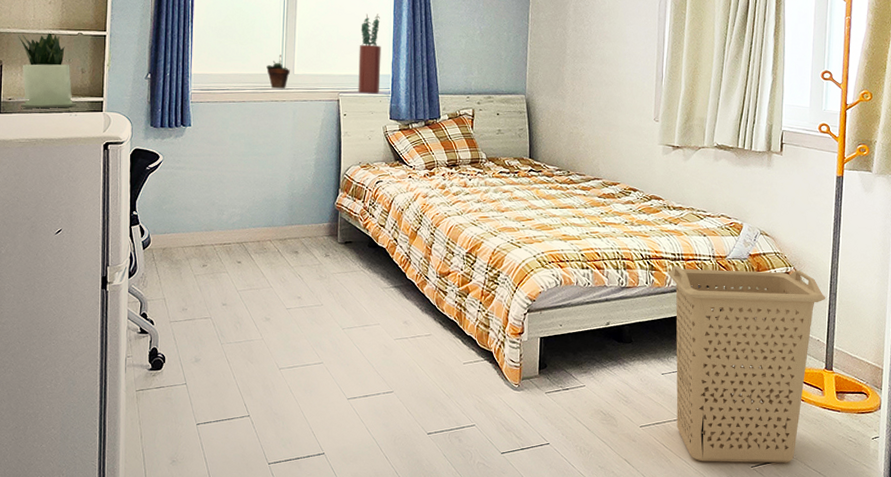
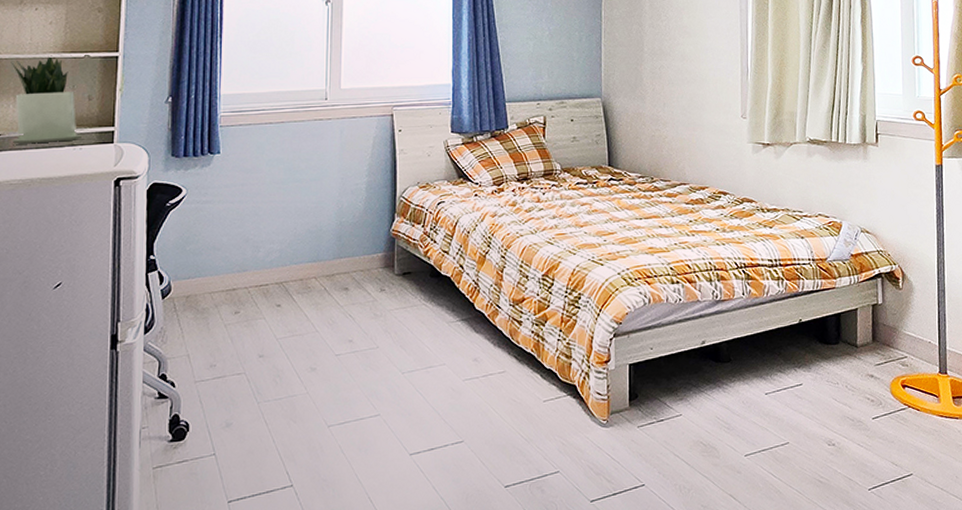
succulent plant: present [266,54,290,89] -> none [308,68,336,106]
vase: present [358,13,381,94] -> none [414,18,440,106]
laundry basket: present [667,265,826,463] -> none [765,267,934,489]

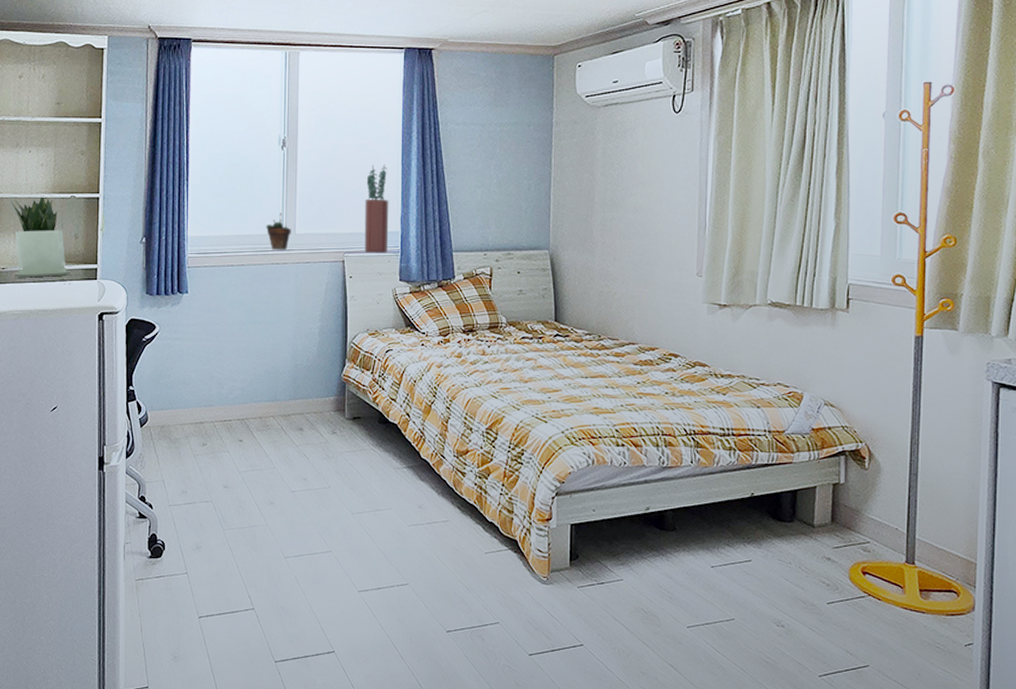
succulent plant: none [308,68,336,106] -> present [266,213,291,250]
vase: none [414,18,440,106] -> present [364,164,389,254]

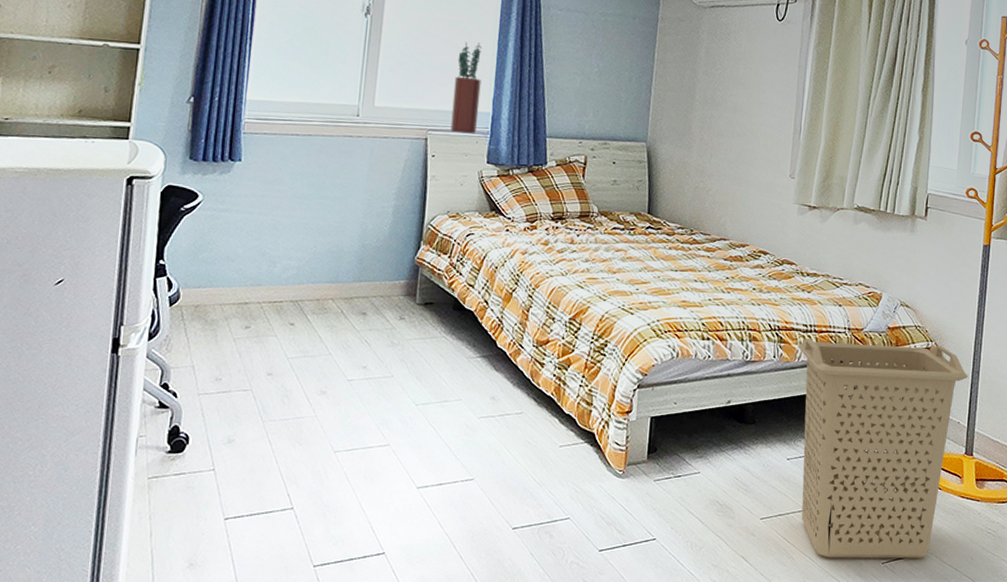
planter: present [10,195,71,278] -> none [19,40,96,134]
succulent plant: present [266,213,291,250] -> none [340,83,369,123]
laundry basket: none [716,441,905,672] -> present [798,337,968,558]

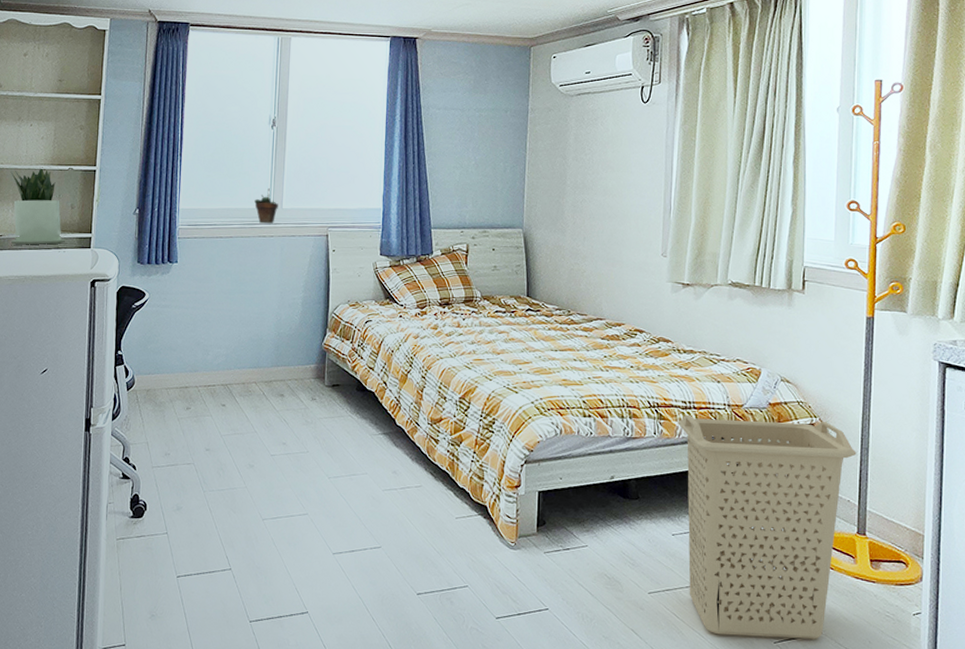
planter: none [19,40,96,134] -> present [10,167,66,245]
succulent plant: none [340,83,369,123] -> present [254,188,278,224]
vase: present [450,41,482,134] -> none [347,144,372,229]

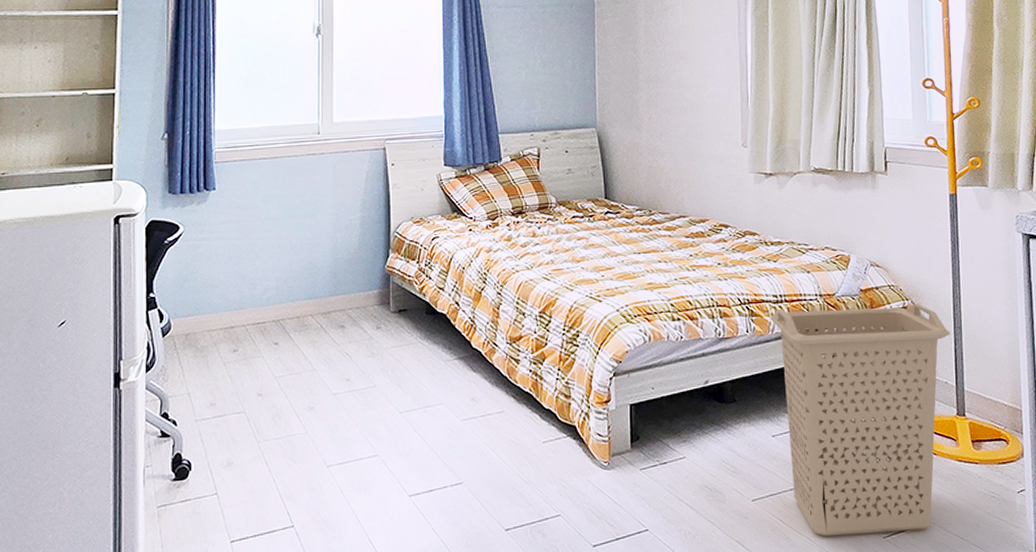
planter: present [10,167,66,245] -> none [12,93,83,183]
succulent plant: present [254,188,278,224] -> none [301,101,328,141]

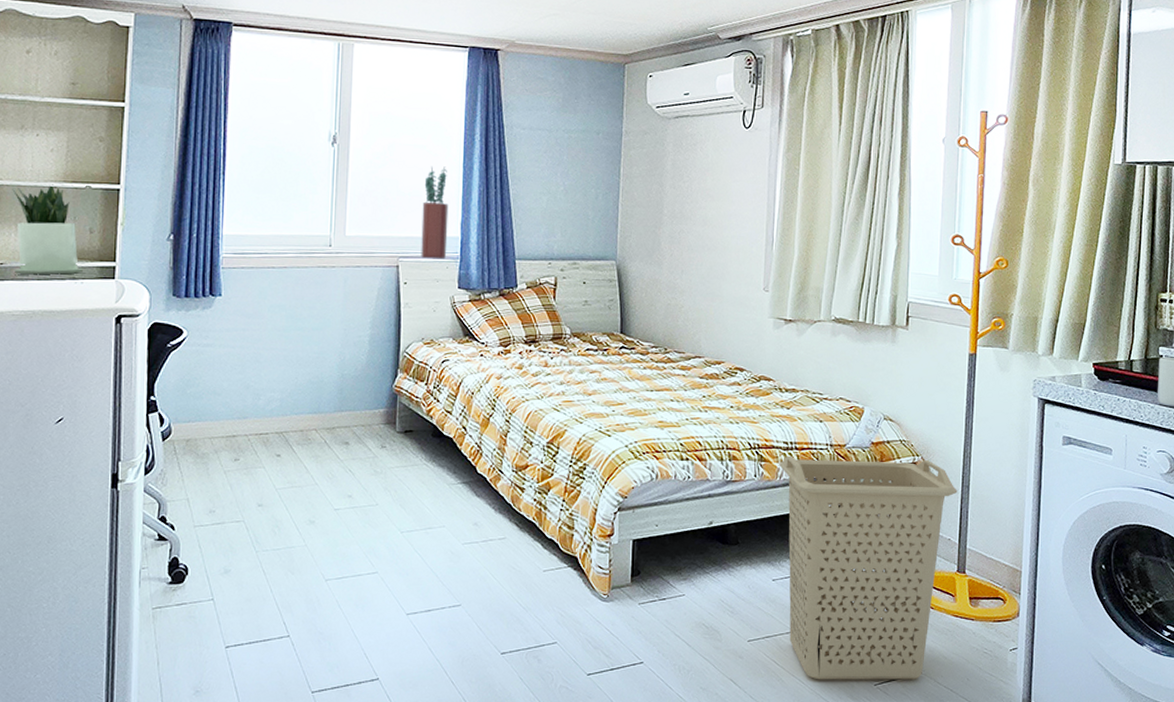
planter: none [12,93,83,183] -> present [12,184,84,275]
vase: none [406,49,432,140] -> present [421,166,449,260]

